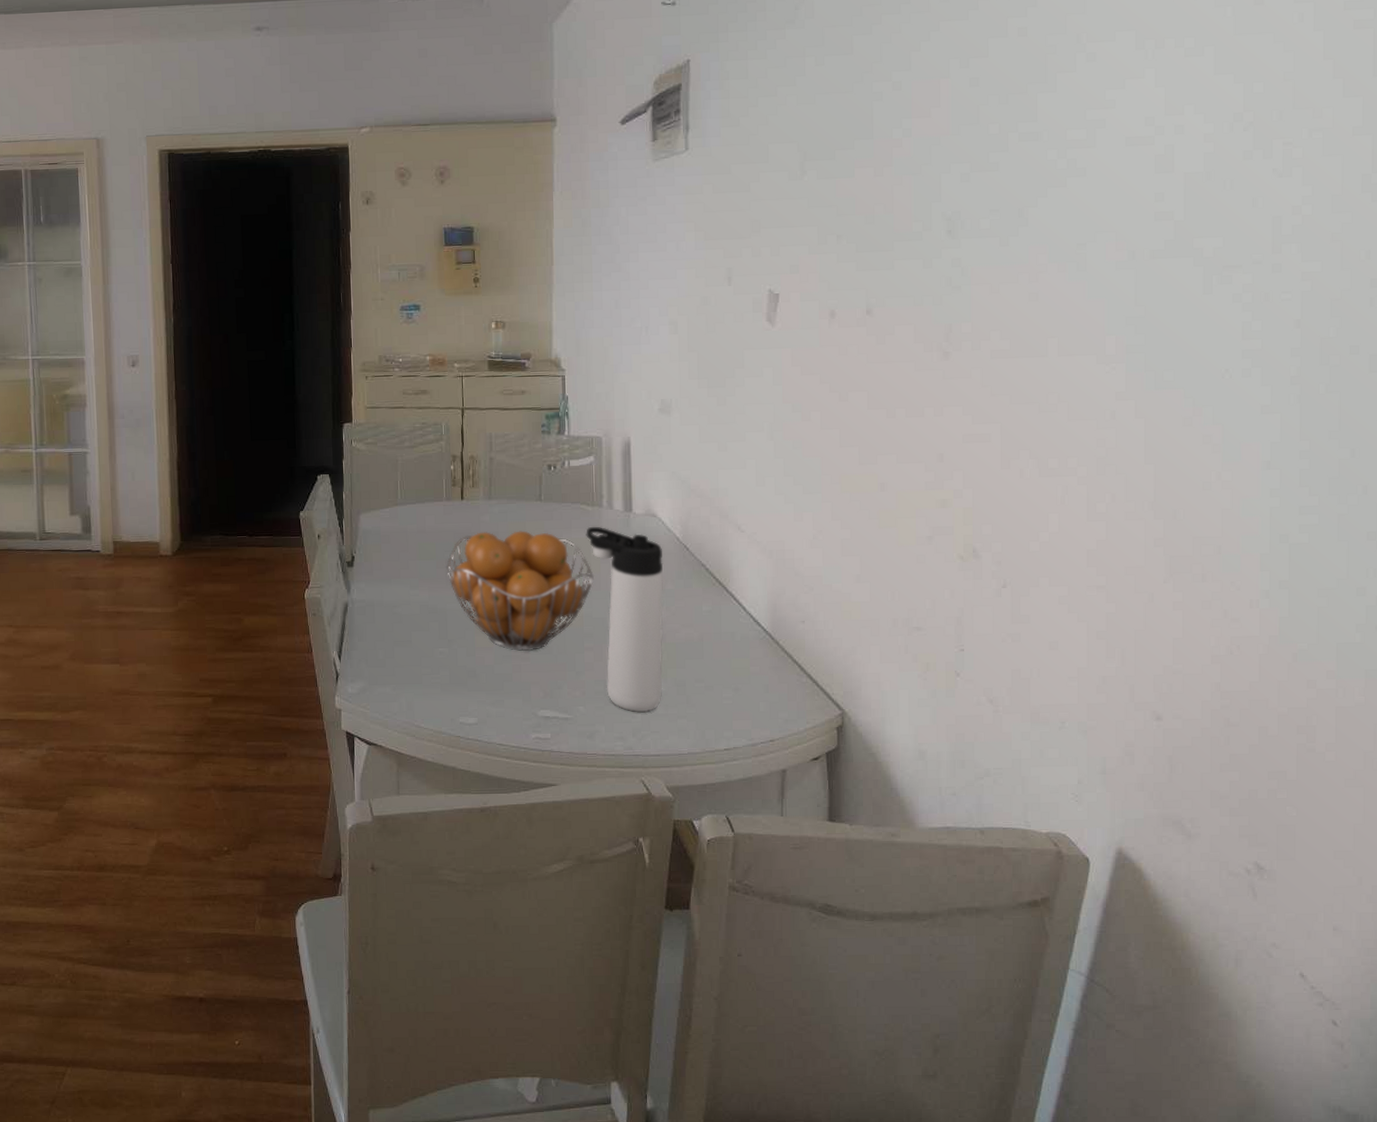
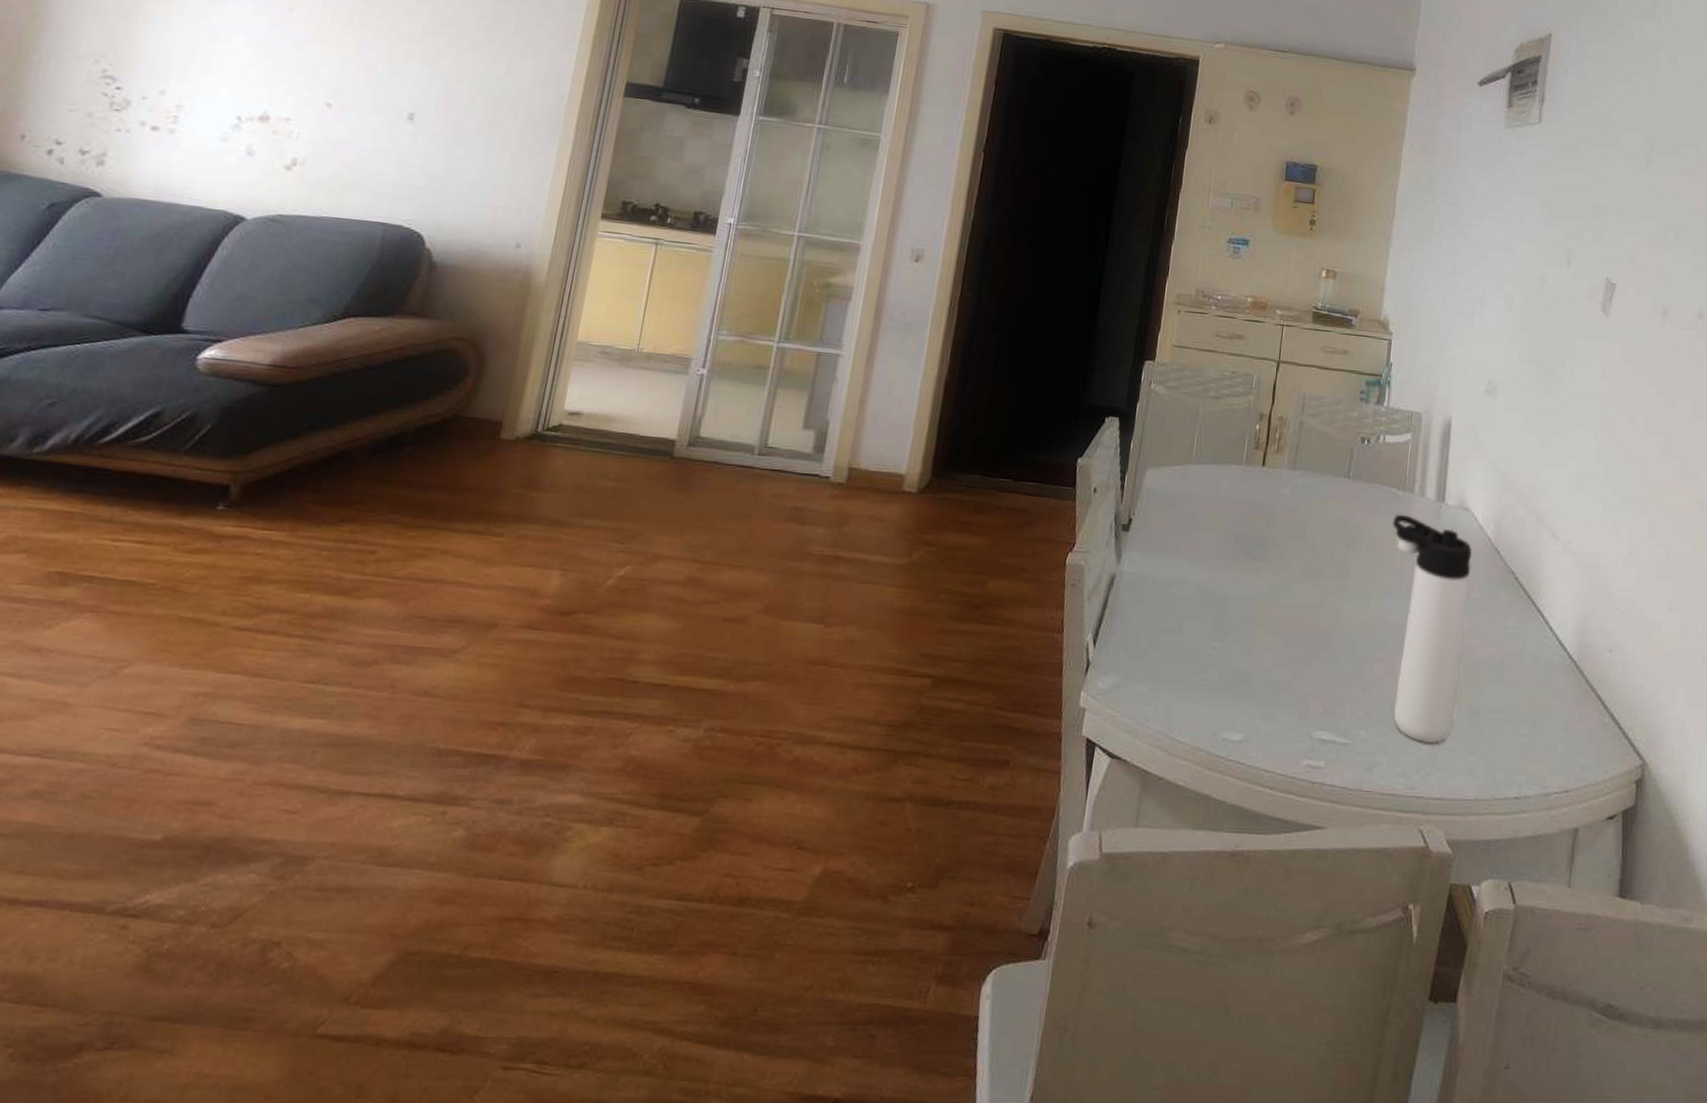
fruit basket: present [446,530,595,652] -> none [1234,506,1397,657]

